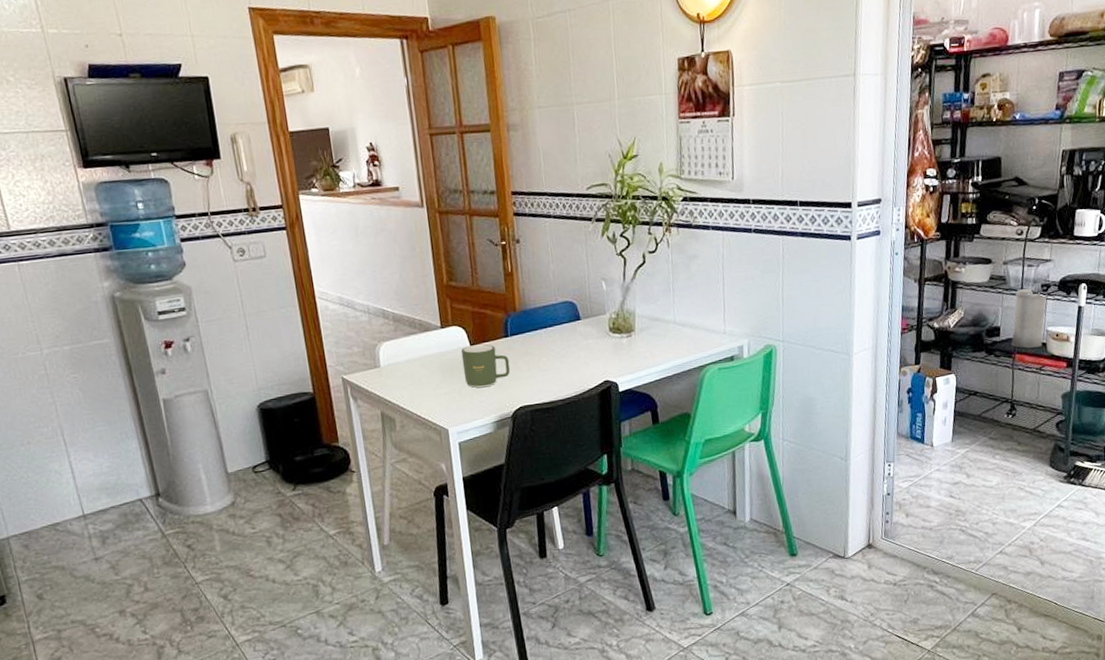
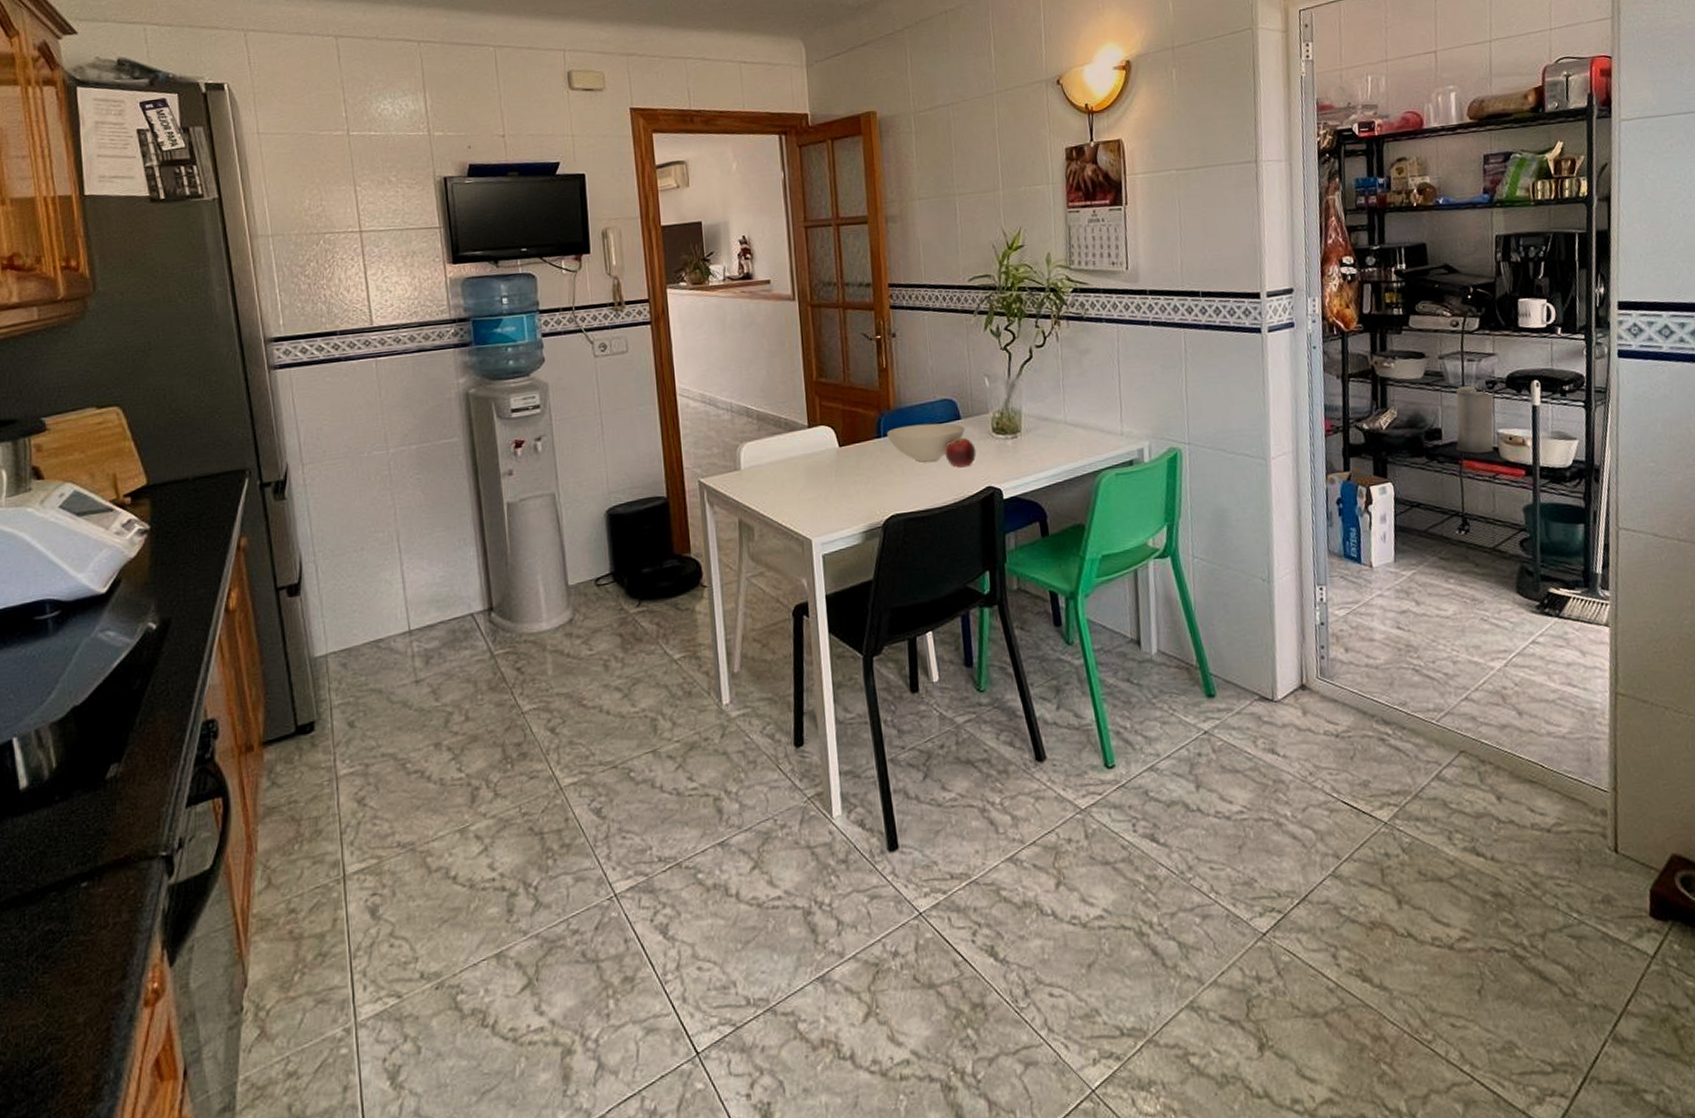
mug: present [461,344,511,388] -> none [828,445,883,494]
bowl: none [513,323,585,360] -> present [887,423,966,463]
fruit: none [566,336,595,364] -> present [944,437,977,468]

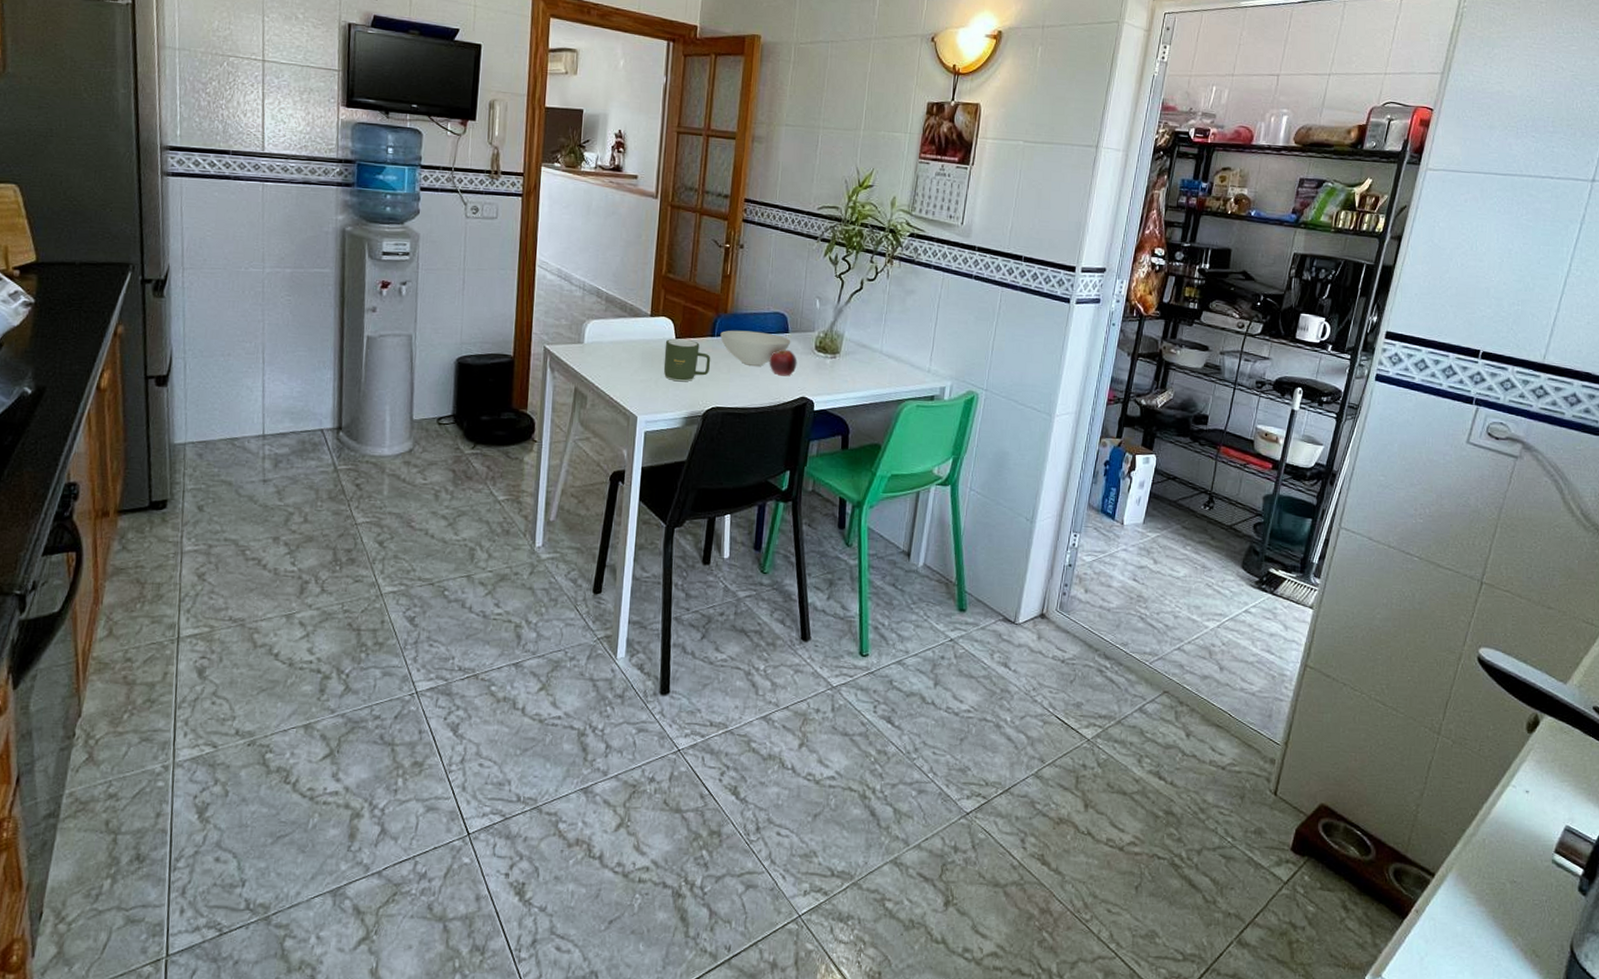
mug: none [828,445,883,494] -> present [663,338,711,382]
canister: present [1456,385,1495,454] -> none [1217,382,1262,444]

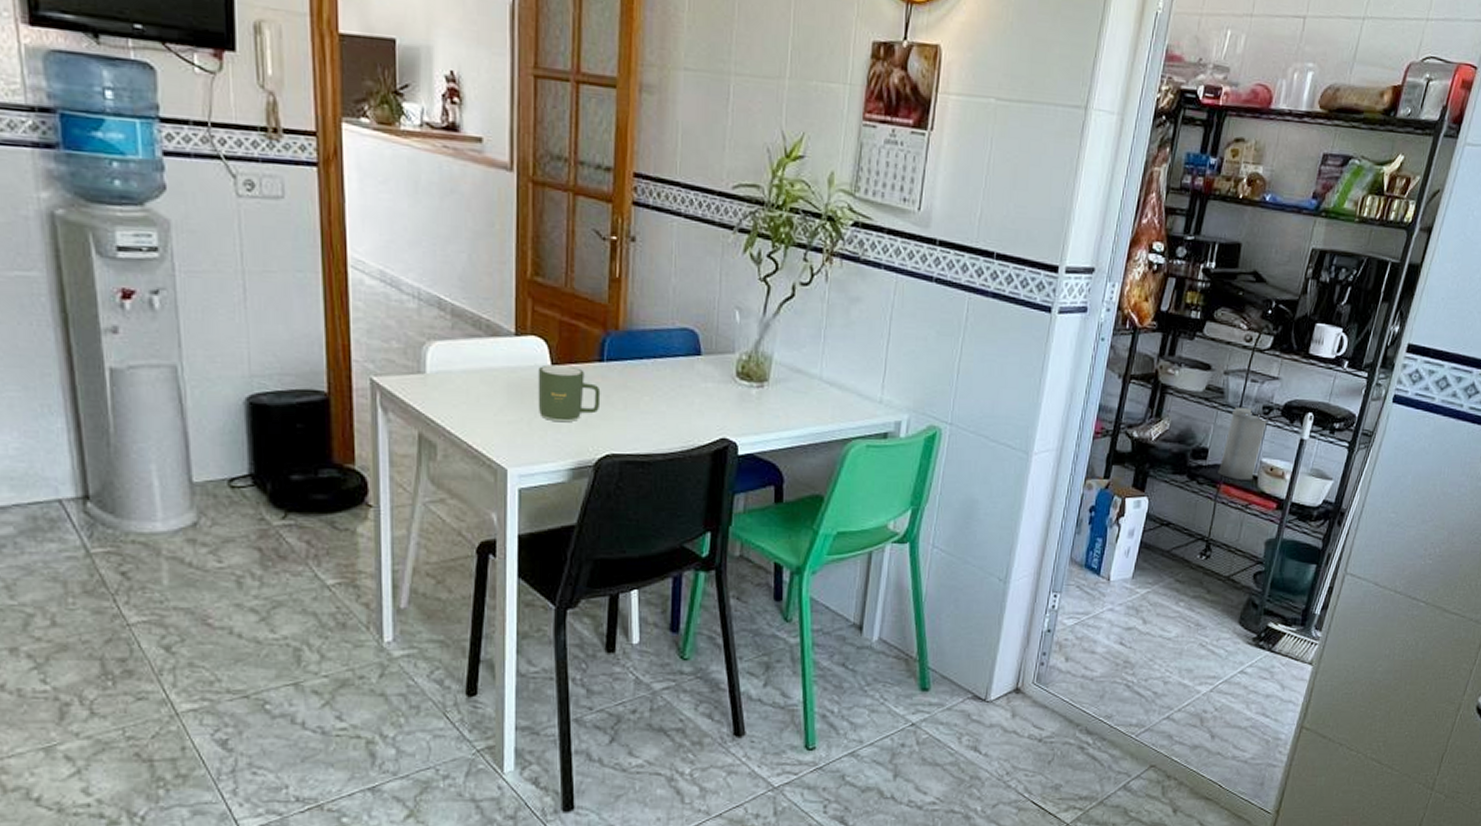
bowl: present [720,330,791,366] -> none [611,352,705,400]
fruit: present [769,349,797,376] -> none [677,377,714,412]
canister: none [1217,382,1262,444] -> present [1218,408,1269,482]

